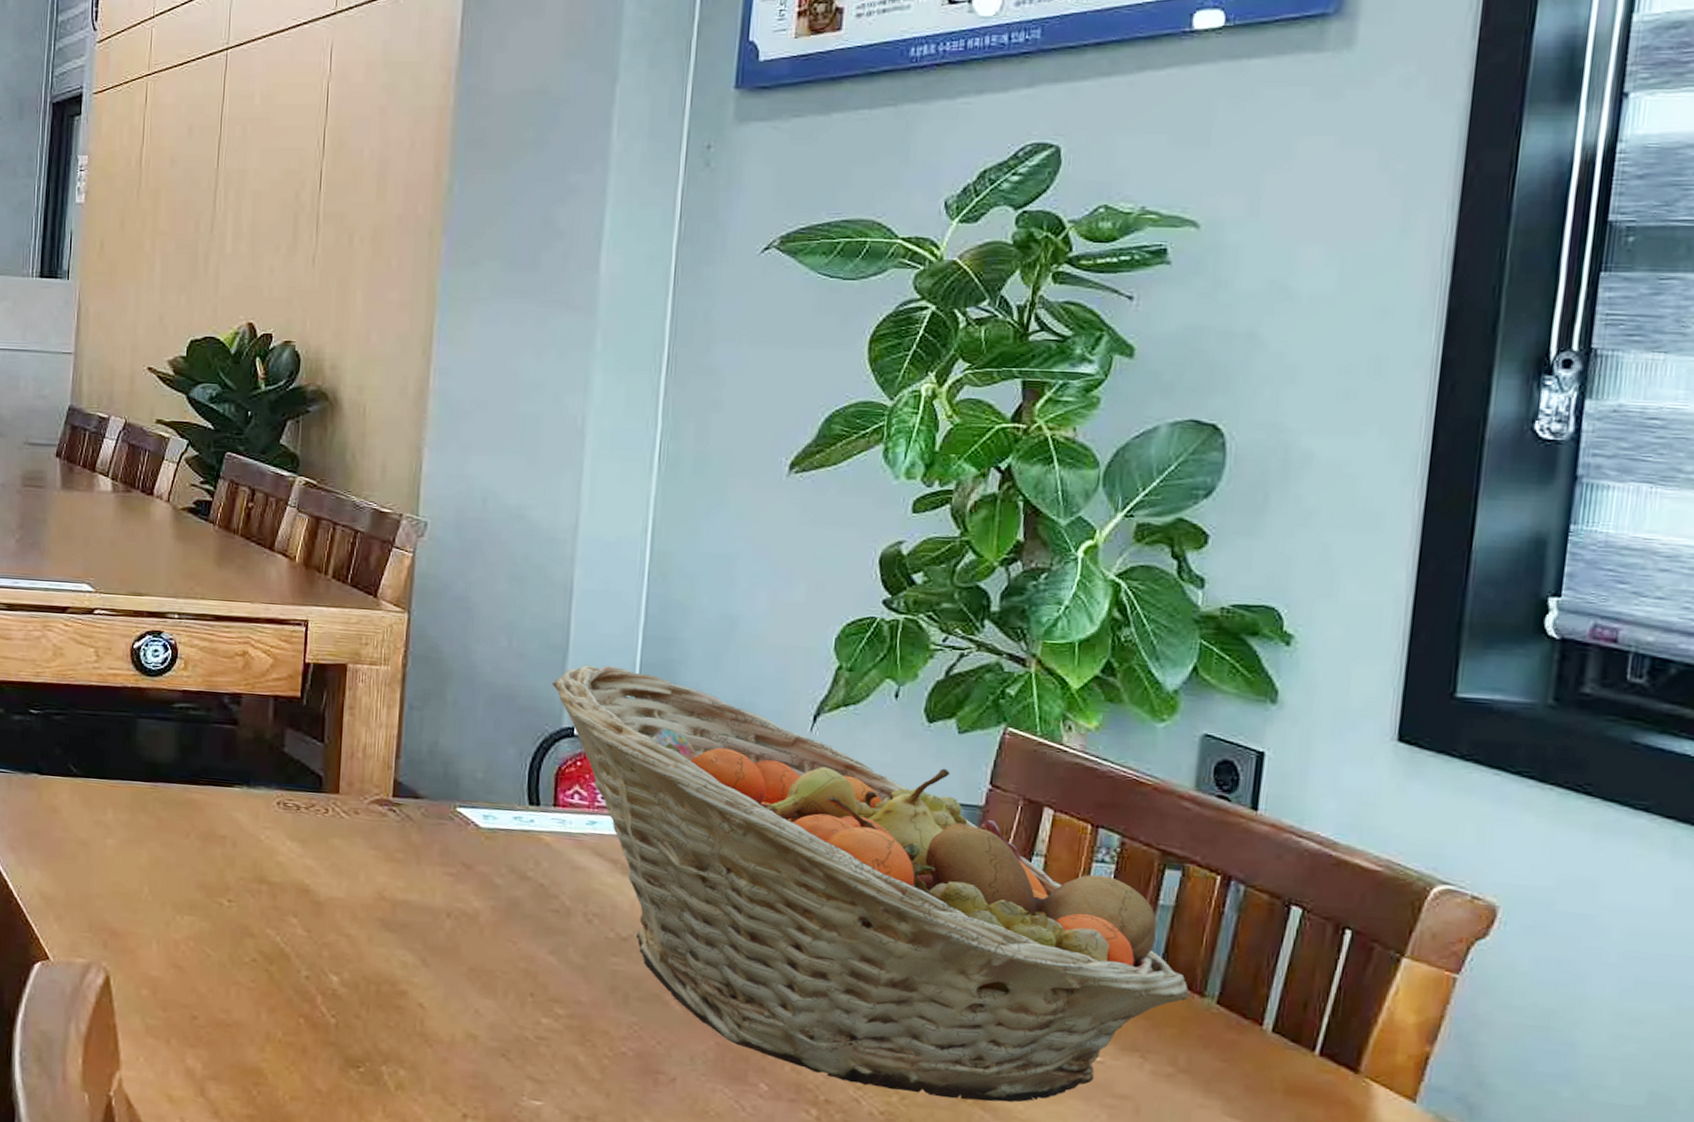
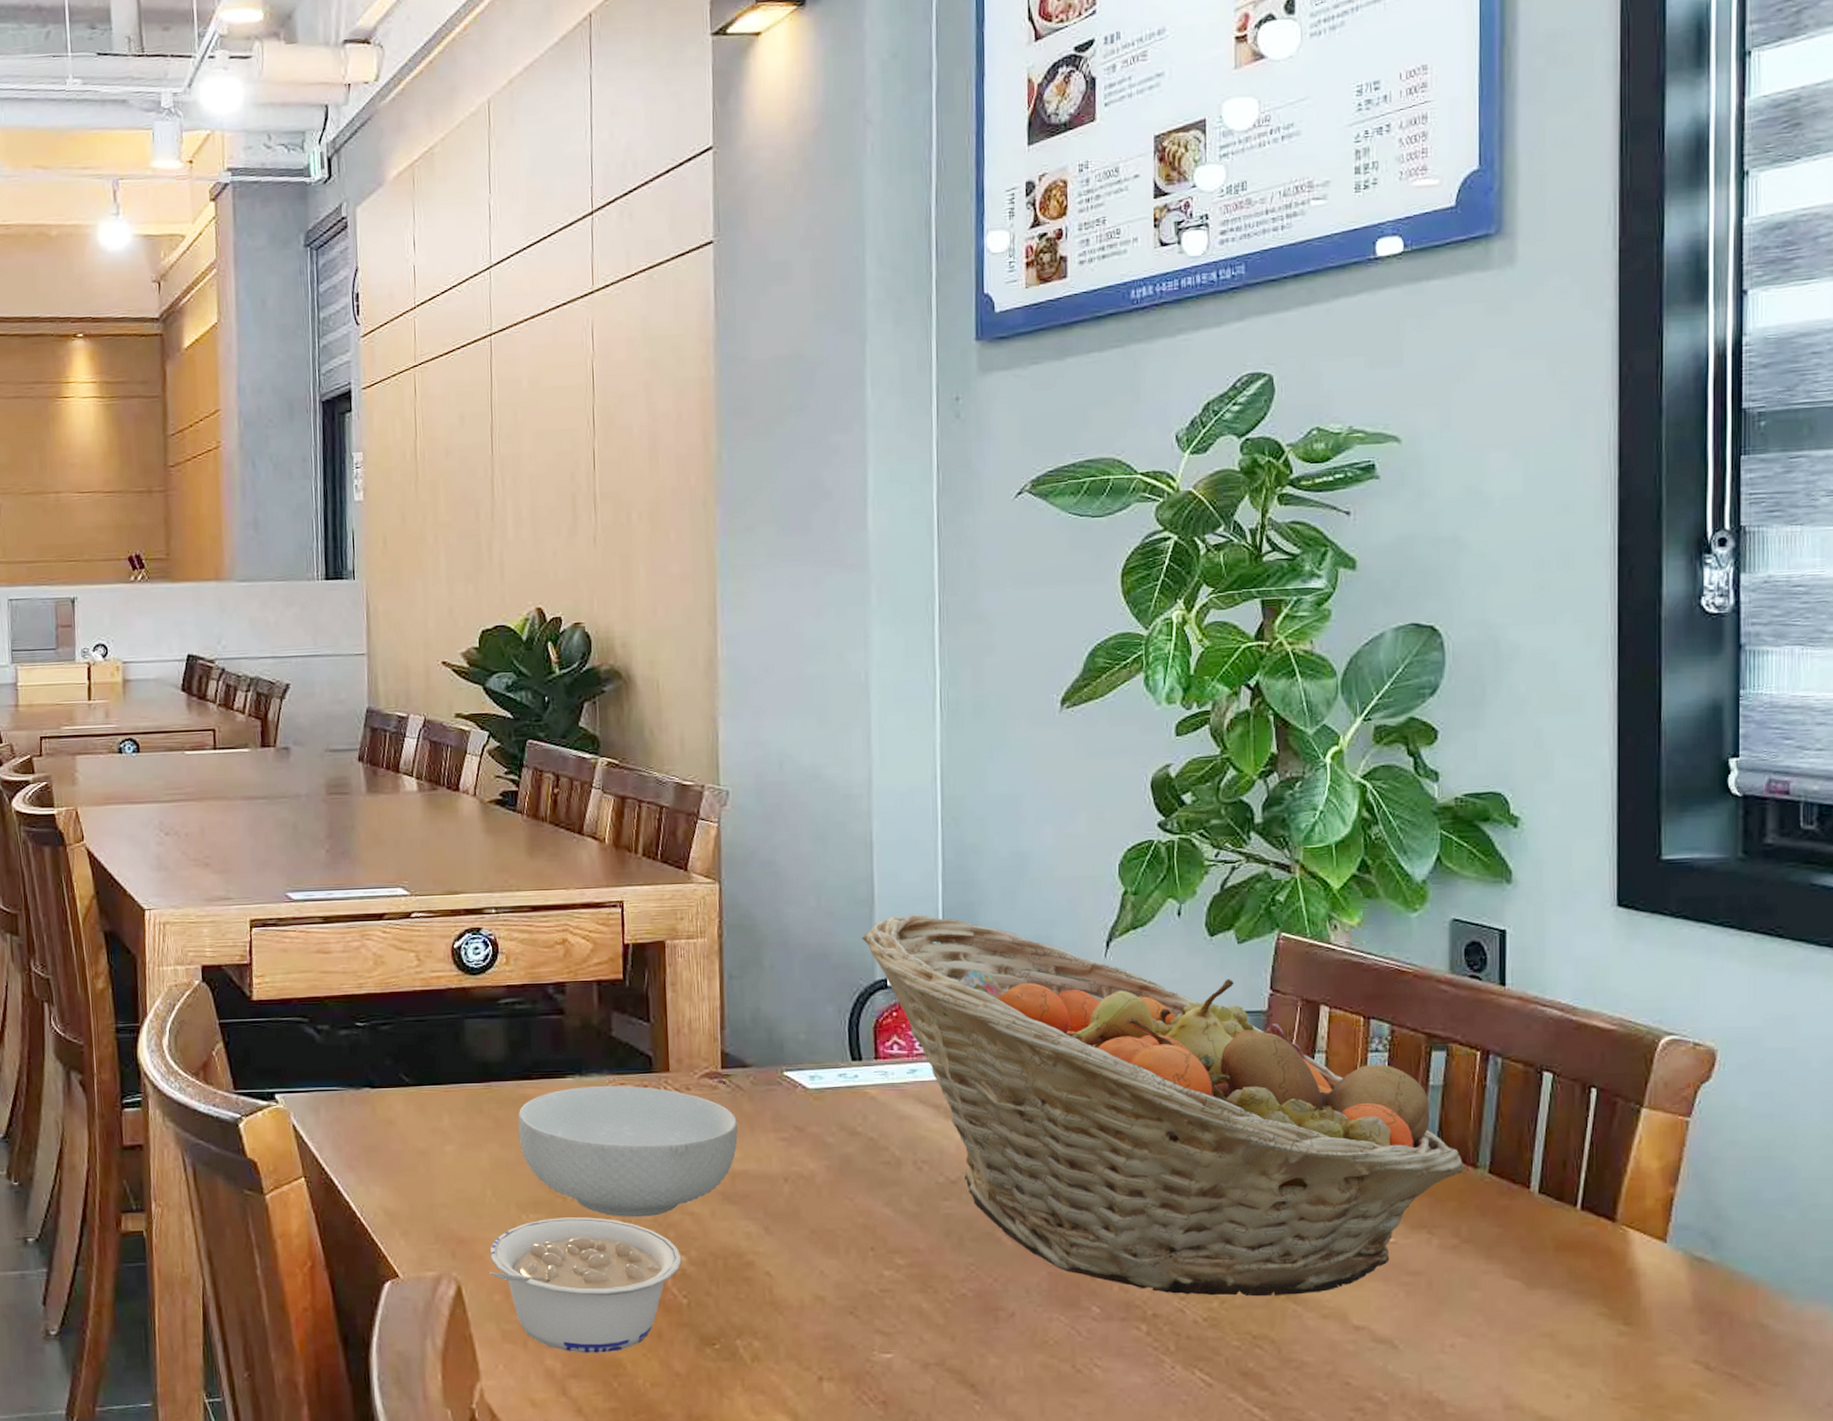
legume: none [139,922,334,1061] -> present [489,1217,682,1353]
cereal bowl: none [180,798,404,934] -> present [518,1086,738,1218]

